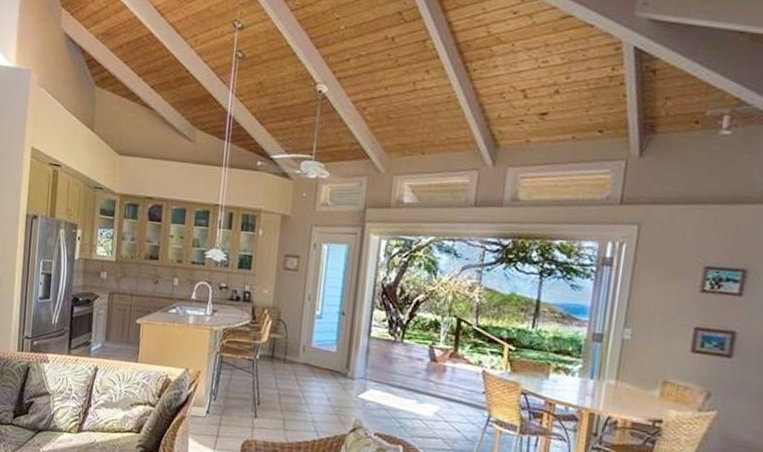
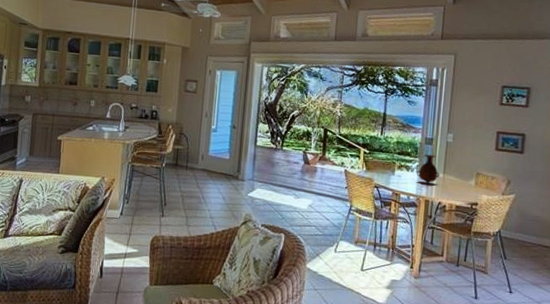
vase: none [578,354,610,393] -> present [416,154,439,184]

